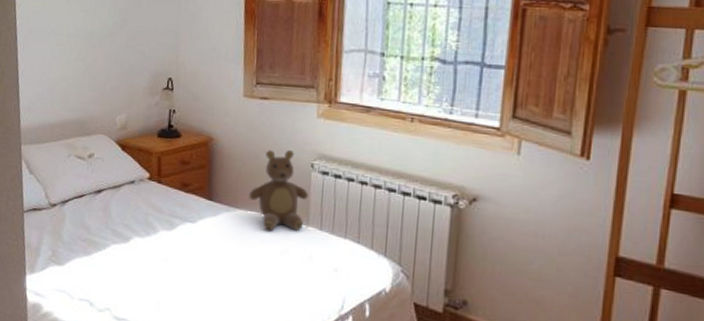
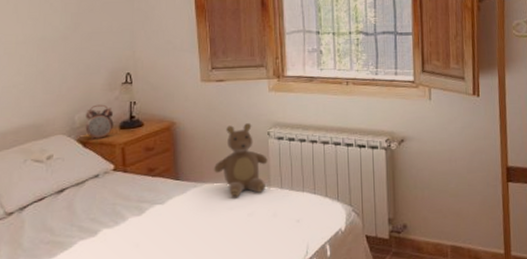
alarm clock: none [125,108,153,146] -> present [85,104,114,141]

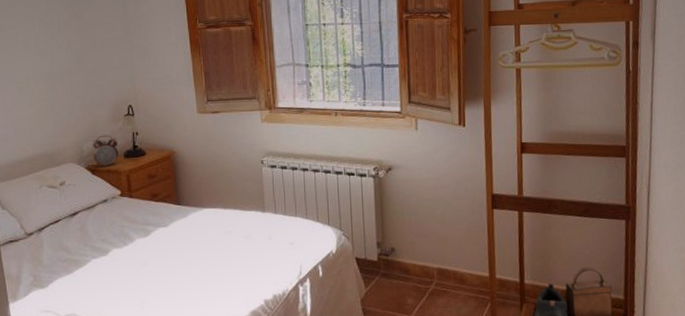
teddy bear: present [213,123,268,198] -> none [211,152,262,222]

